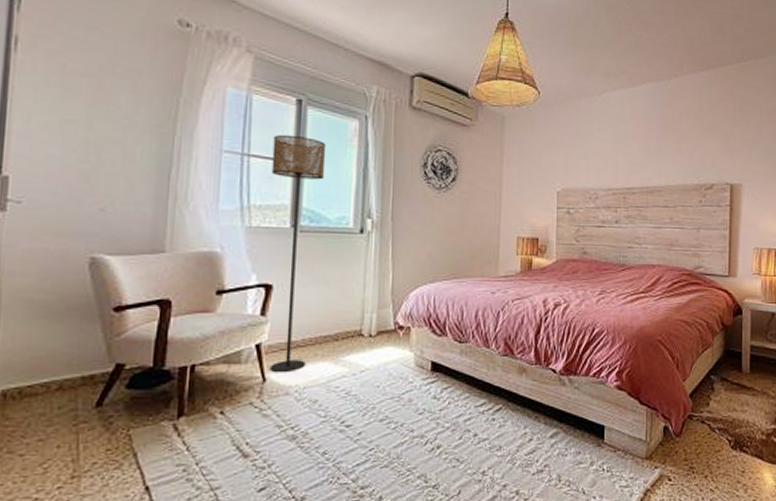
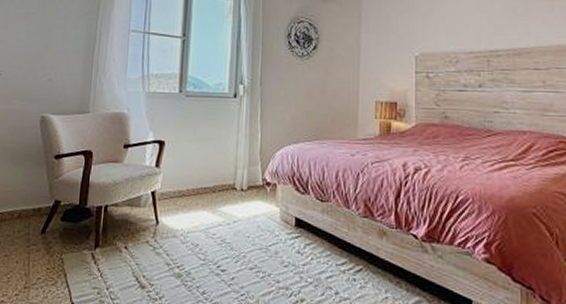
floor lamp: present [269,134,327,373] -> none [161,15,207,218]

